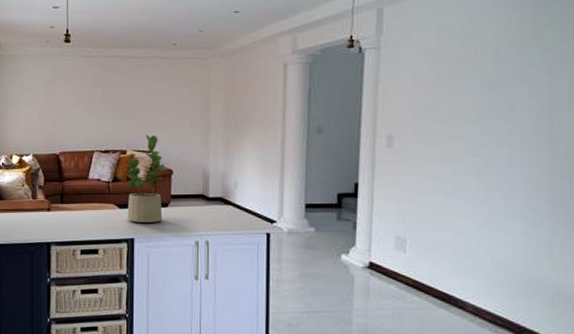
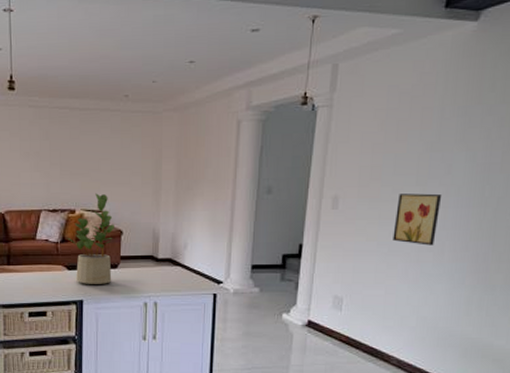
wall art: none [456,131,507,184] -> present [393,193,442,246]

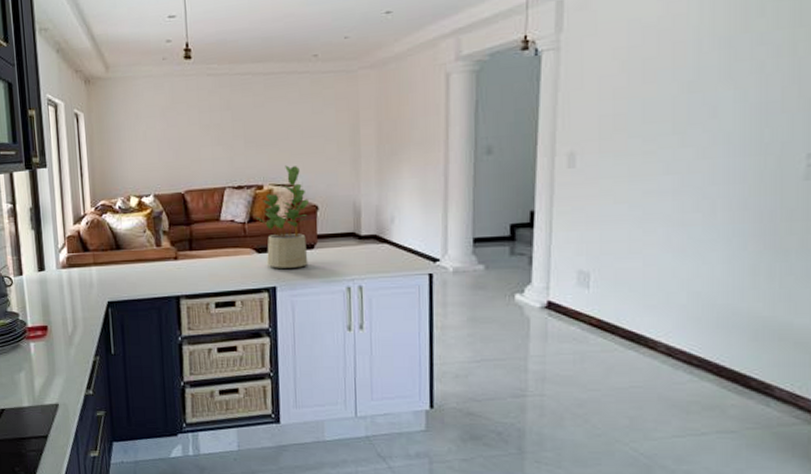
wall art: present [393,193,442,246] -> none [648,142,708,205]

